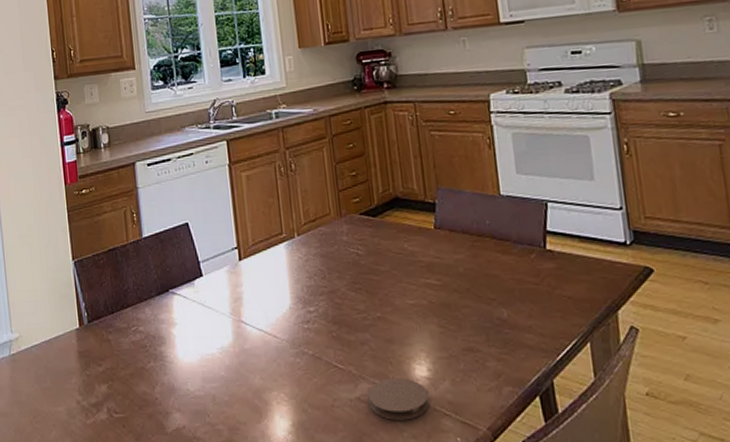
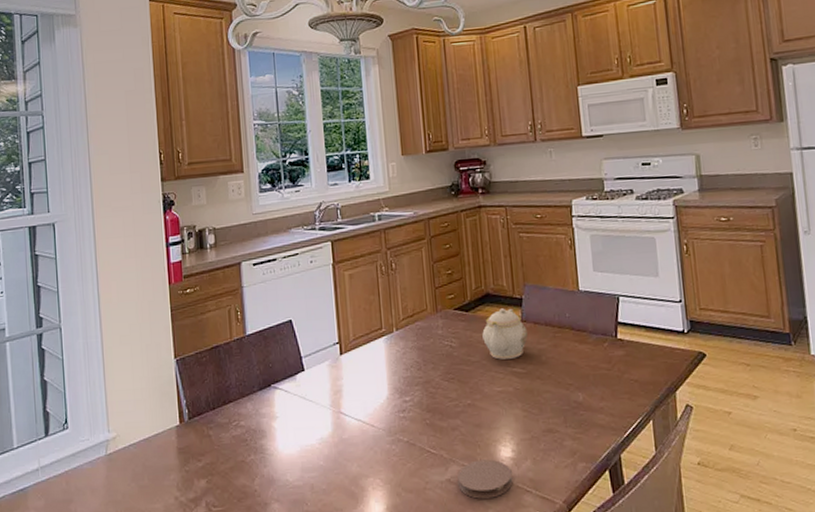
teapot: none [391,213,443,270] -> present [482,308,528,360]

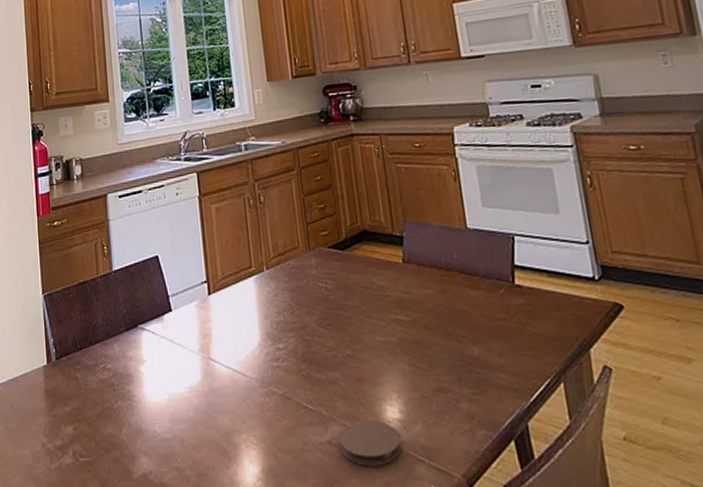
teapot: present [482,308,528,360] -> none [360,247,411,305]

